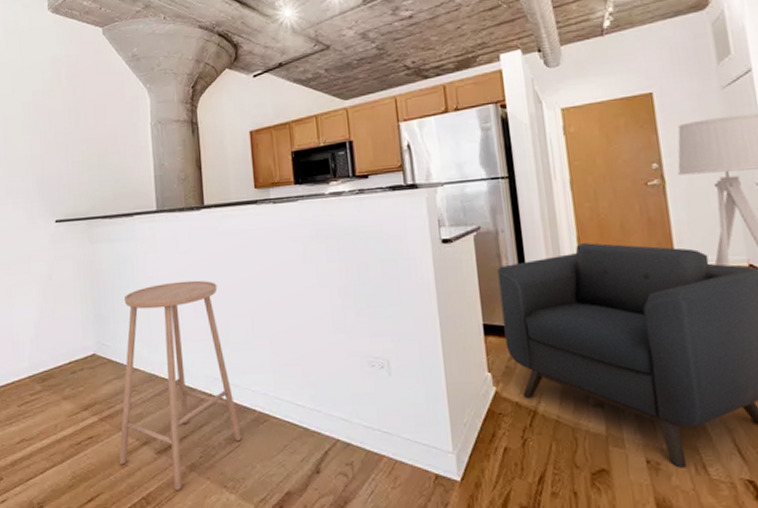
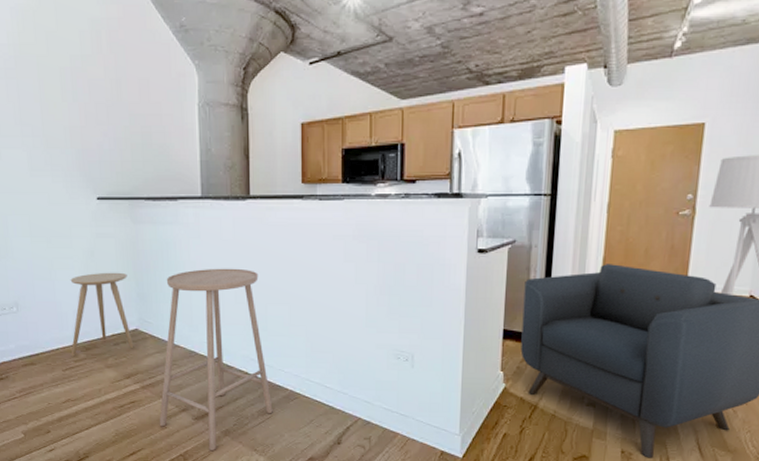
side table: none [26,294,92,390] -> present [70,272,134,357]

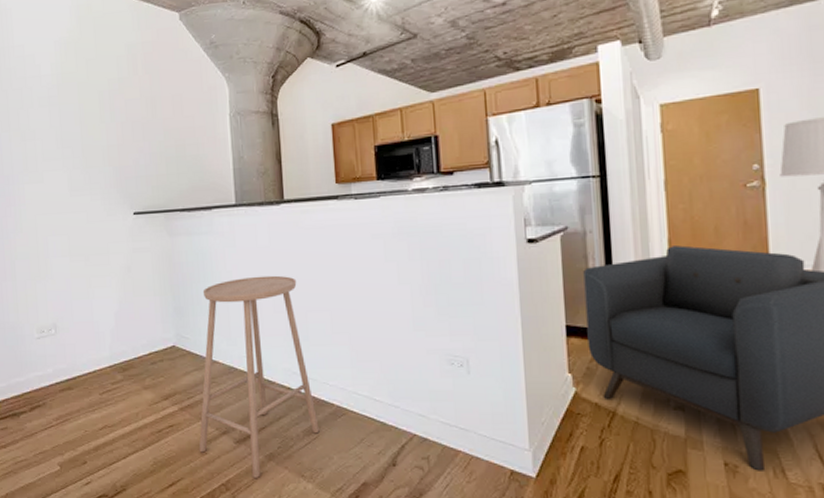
side table: present [70,272,134,357] -> none [107,287,172,379]

